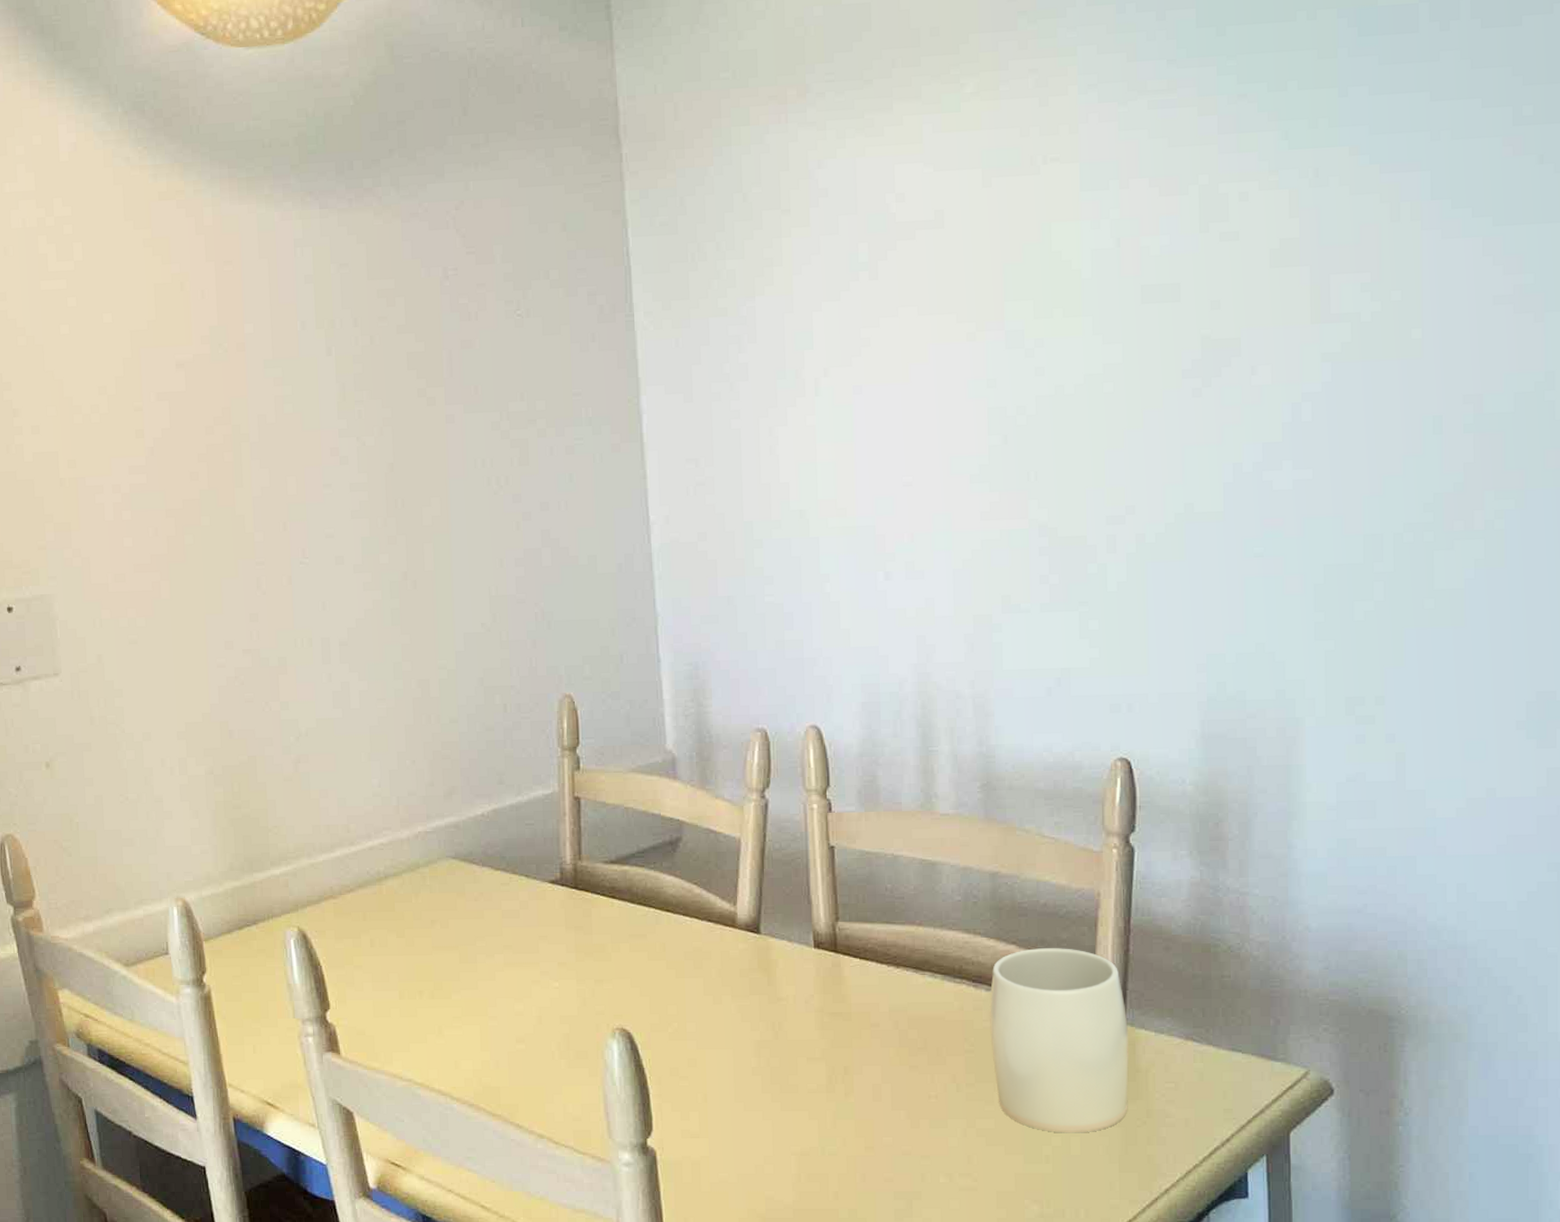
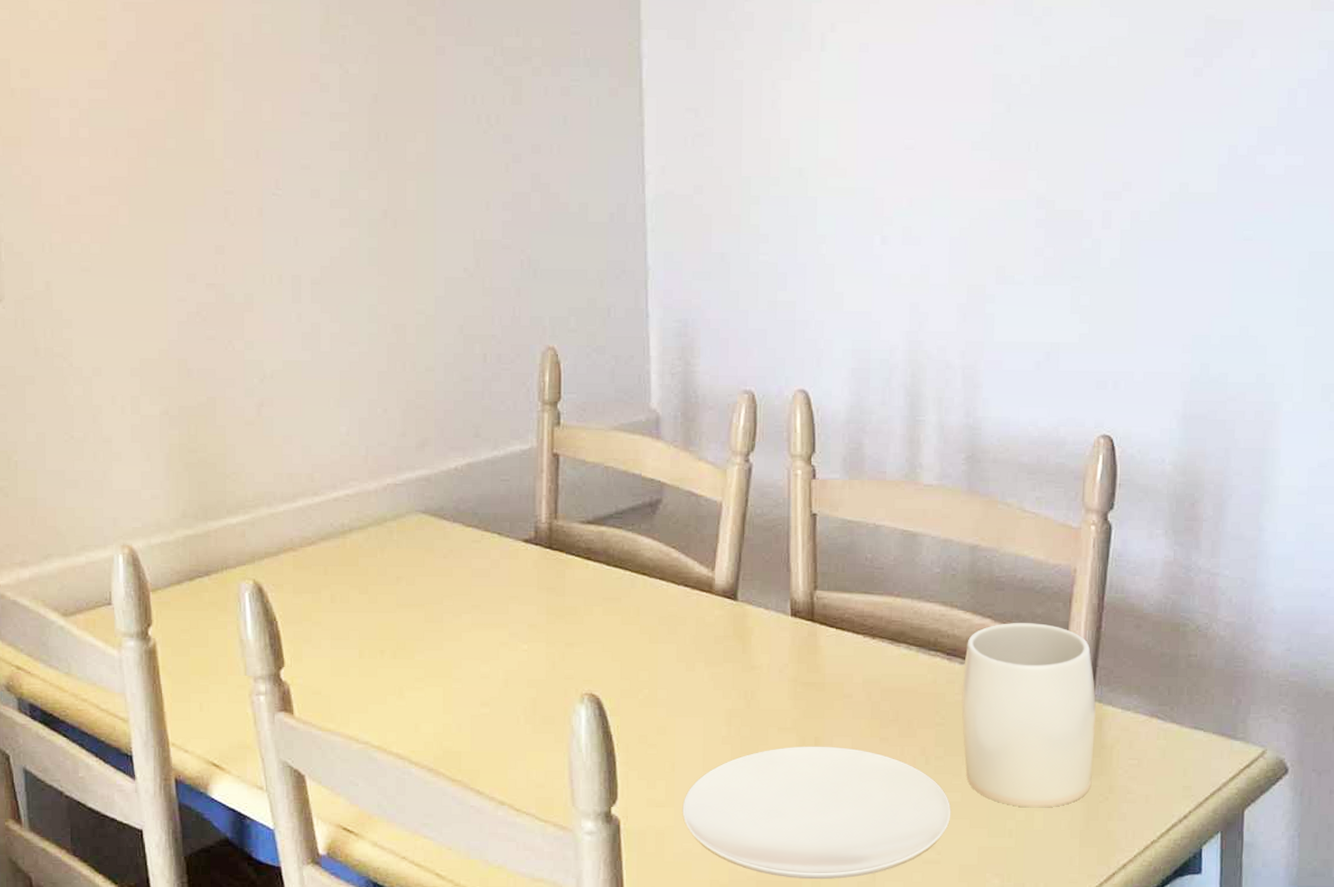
plate: none [716,1075,986,1208] -> present [682,746,951,880]

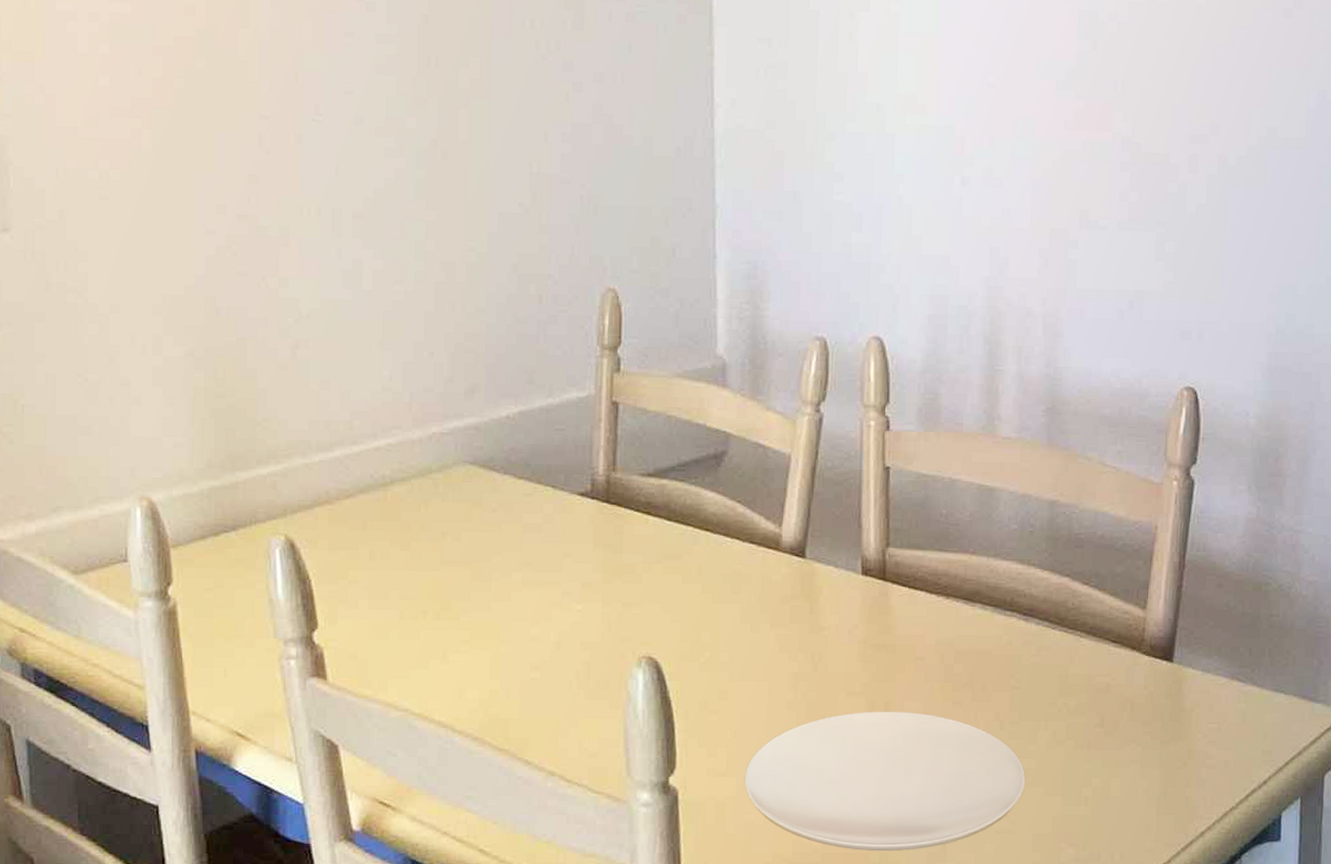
mug: present [961,623,1096,808] -> none [1037,582,1176,774]

